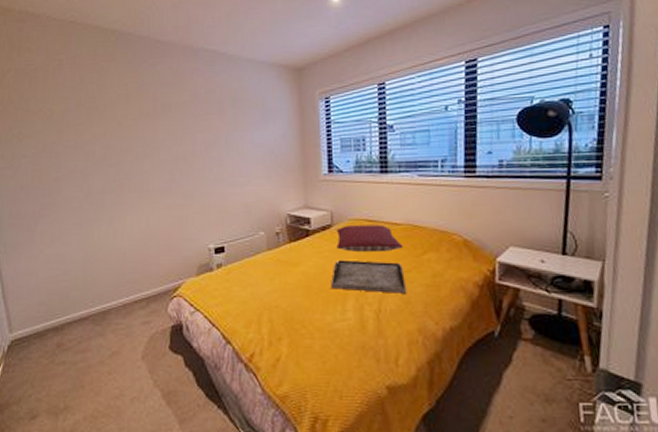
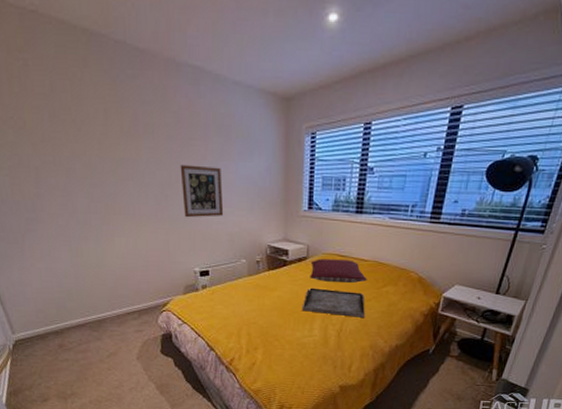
wall art: none [195,138,240,191] -> present [180,164,224,218]

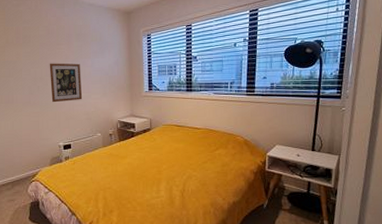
serving tray: present [302,287,366,318] -> none [149,154,204,178]
pillow: present [310,259,367,284] -> none [153,129,202,149]

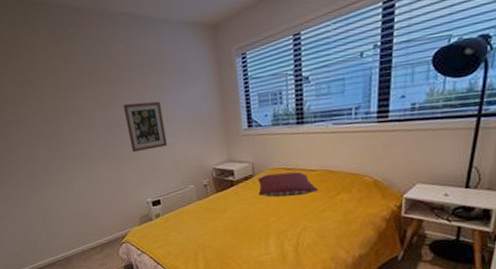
pillow: none [153,129,202,149] -> present [257,172,318,197]

